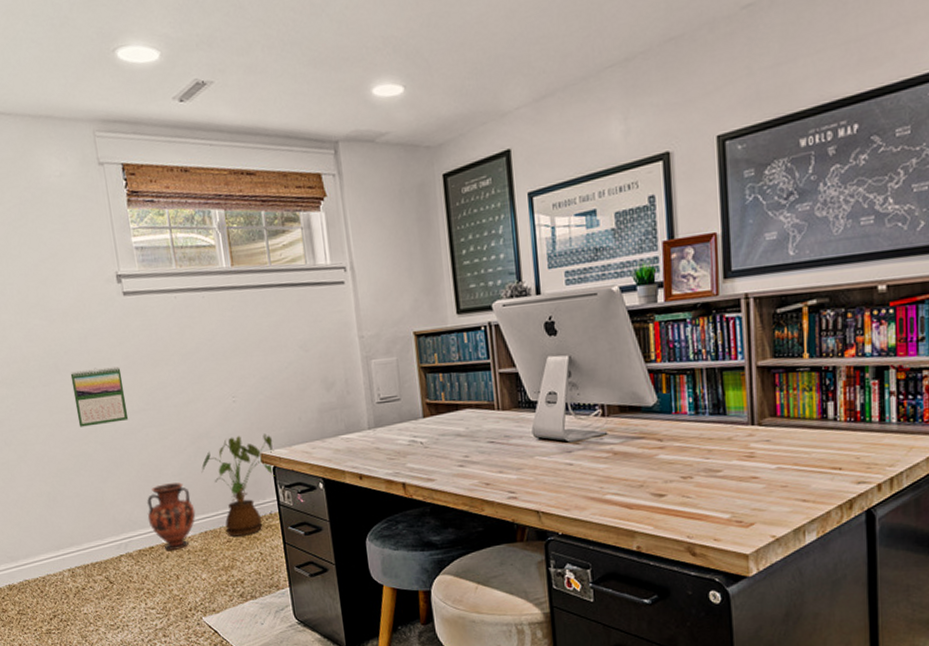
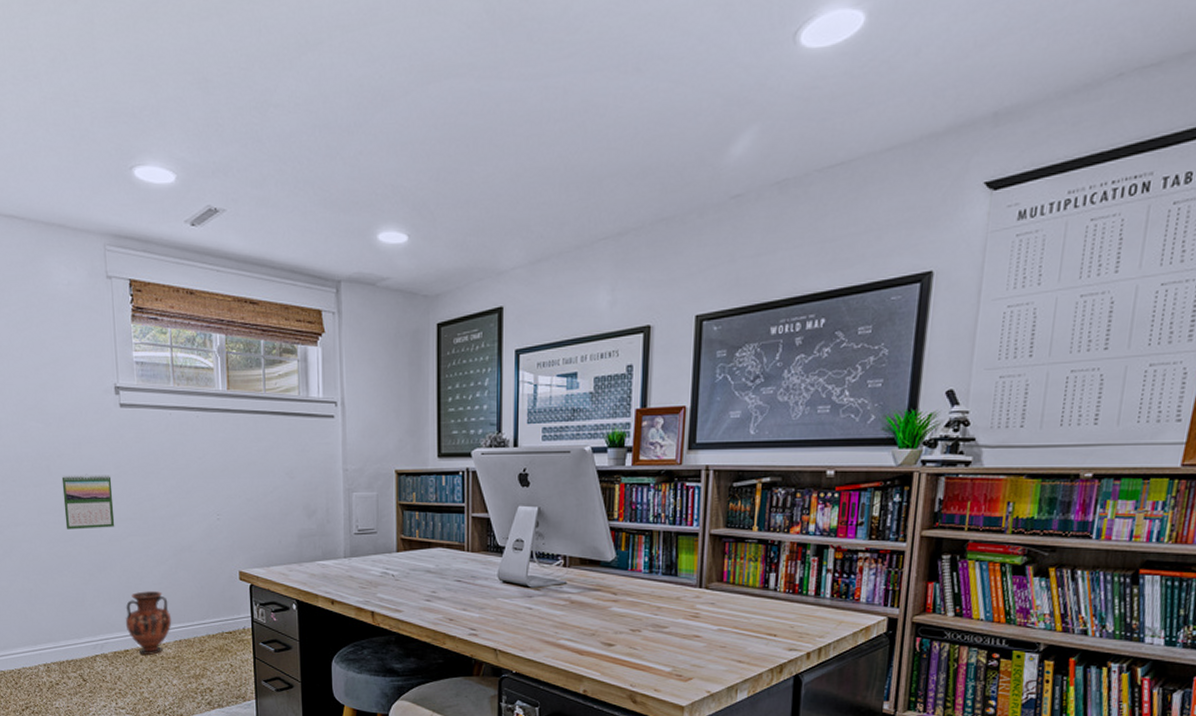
house plant: present [201,434,275,537] -> none [181,553,253,648]

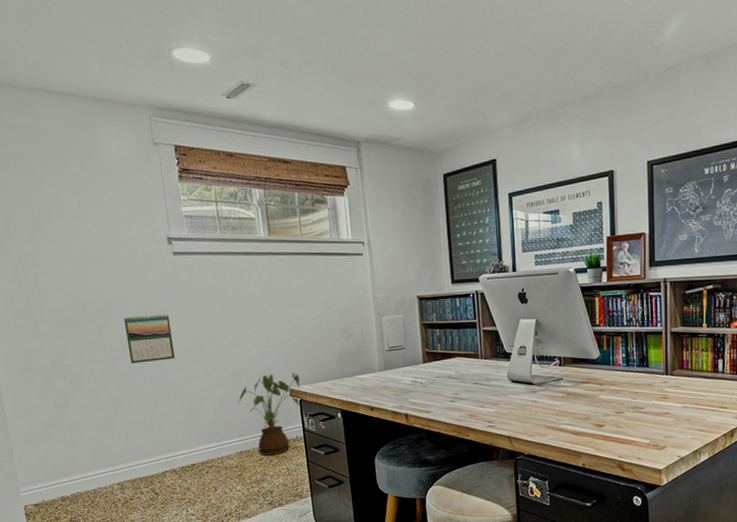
vase: present [125,591,172,656] -> none [189,411,233,468]
house plant: none [181,553,253,648] -> present [238,373,301,456]

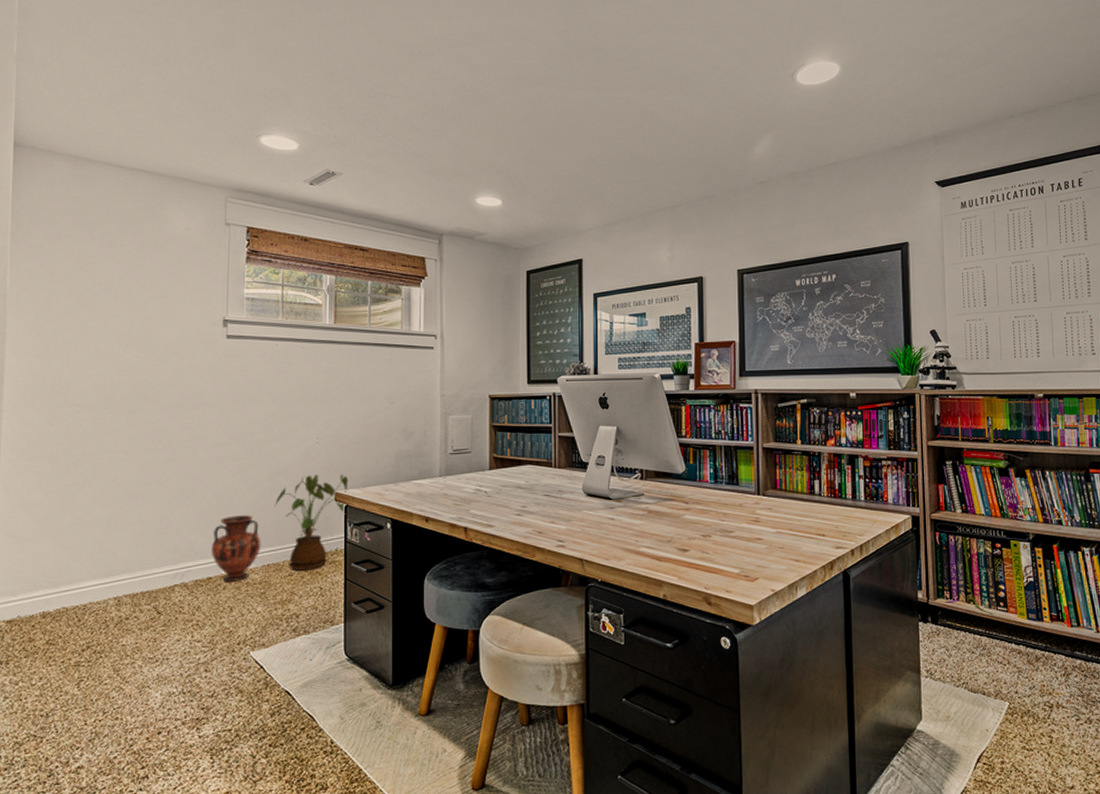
calendar: present [123,314,176,364] -> none [157,400,211,455]
vase: none [189,411,233,468] -> present [211,515,261,583]

